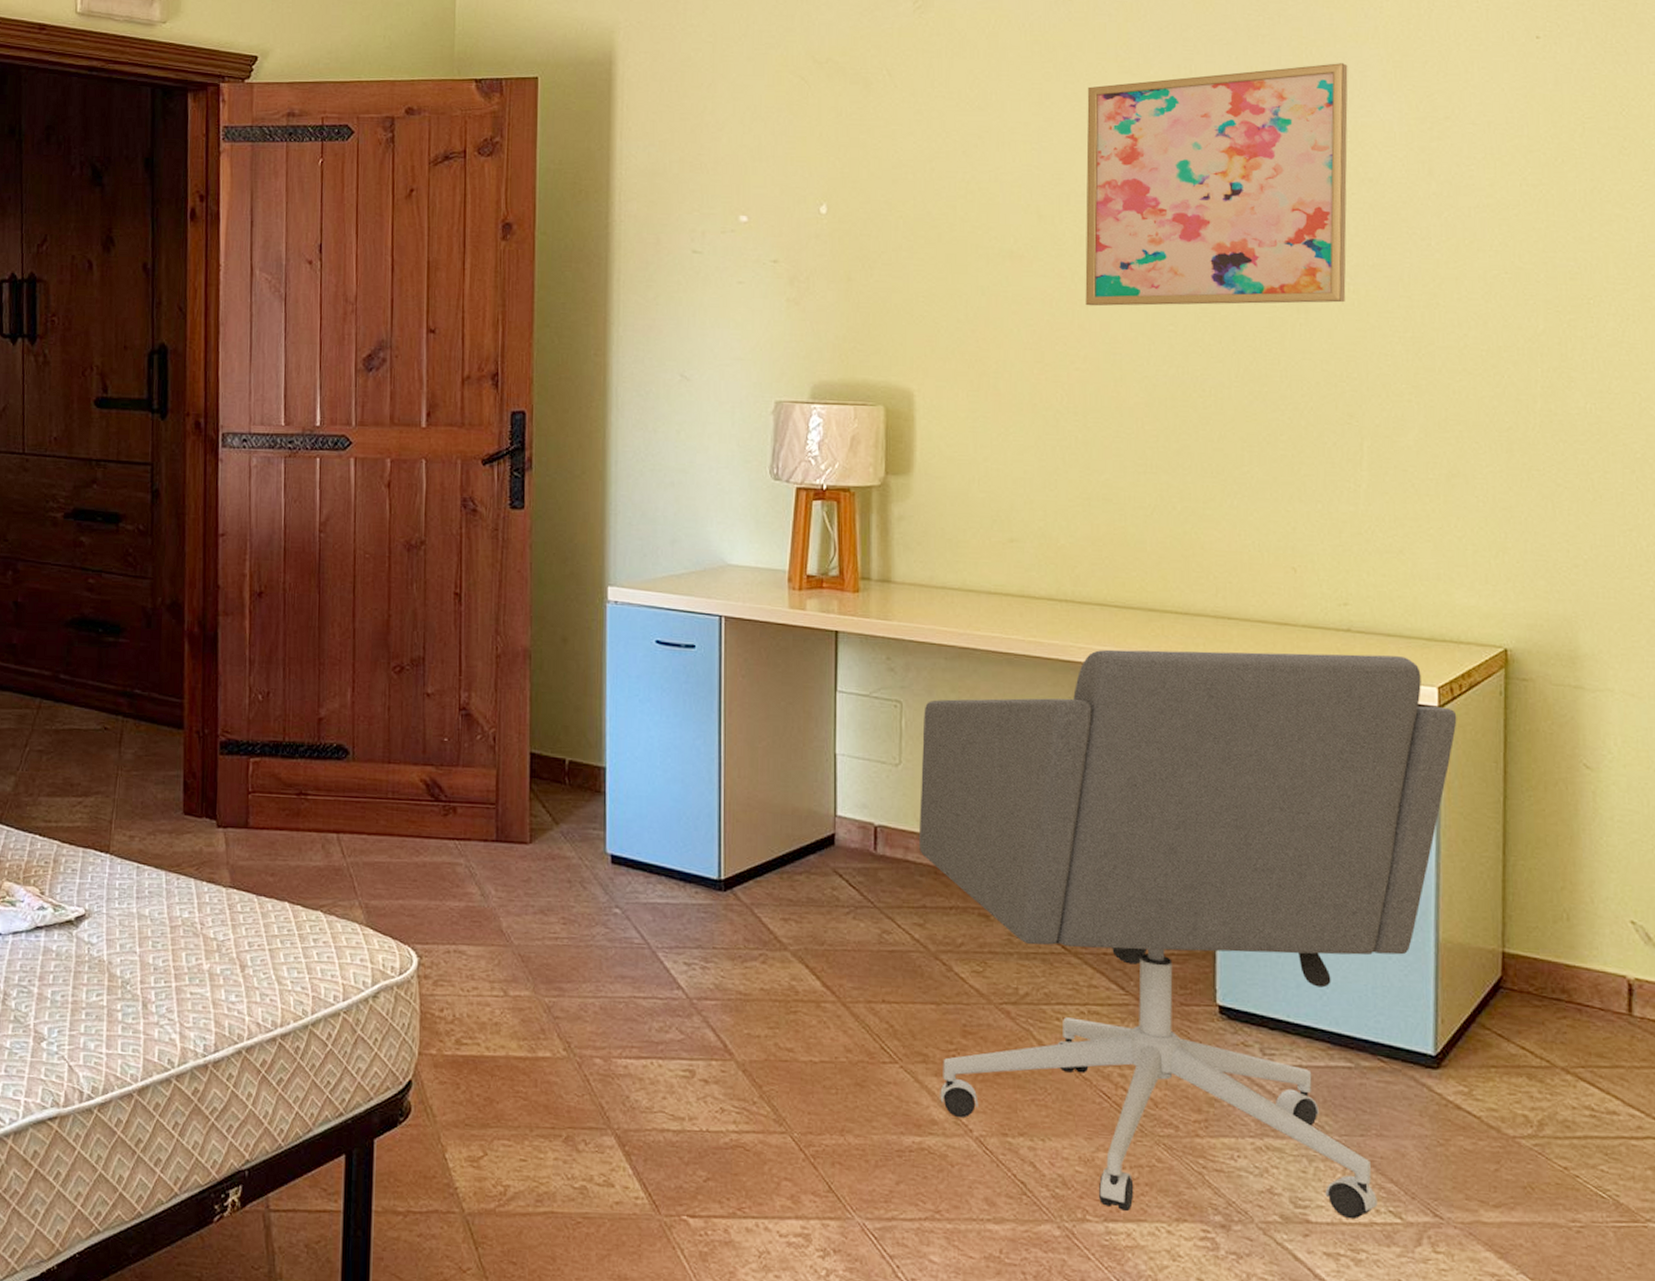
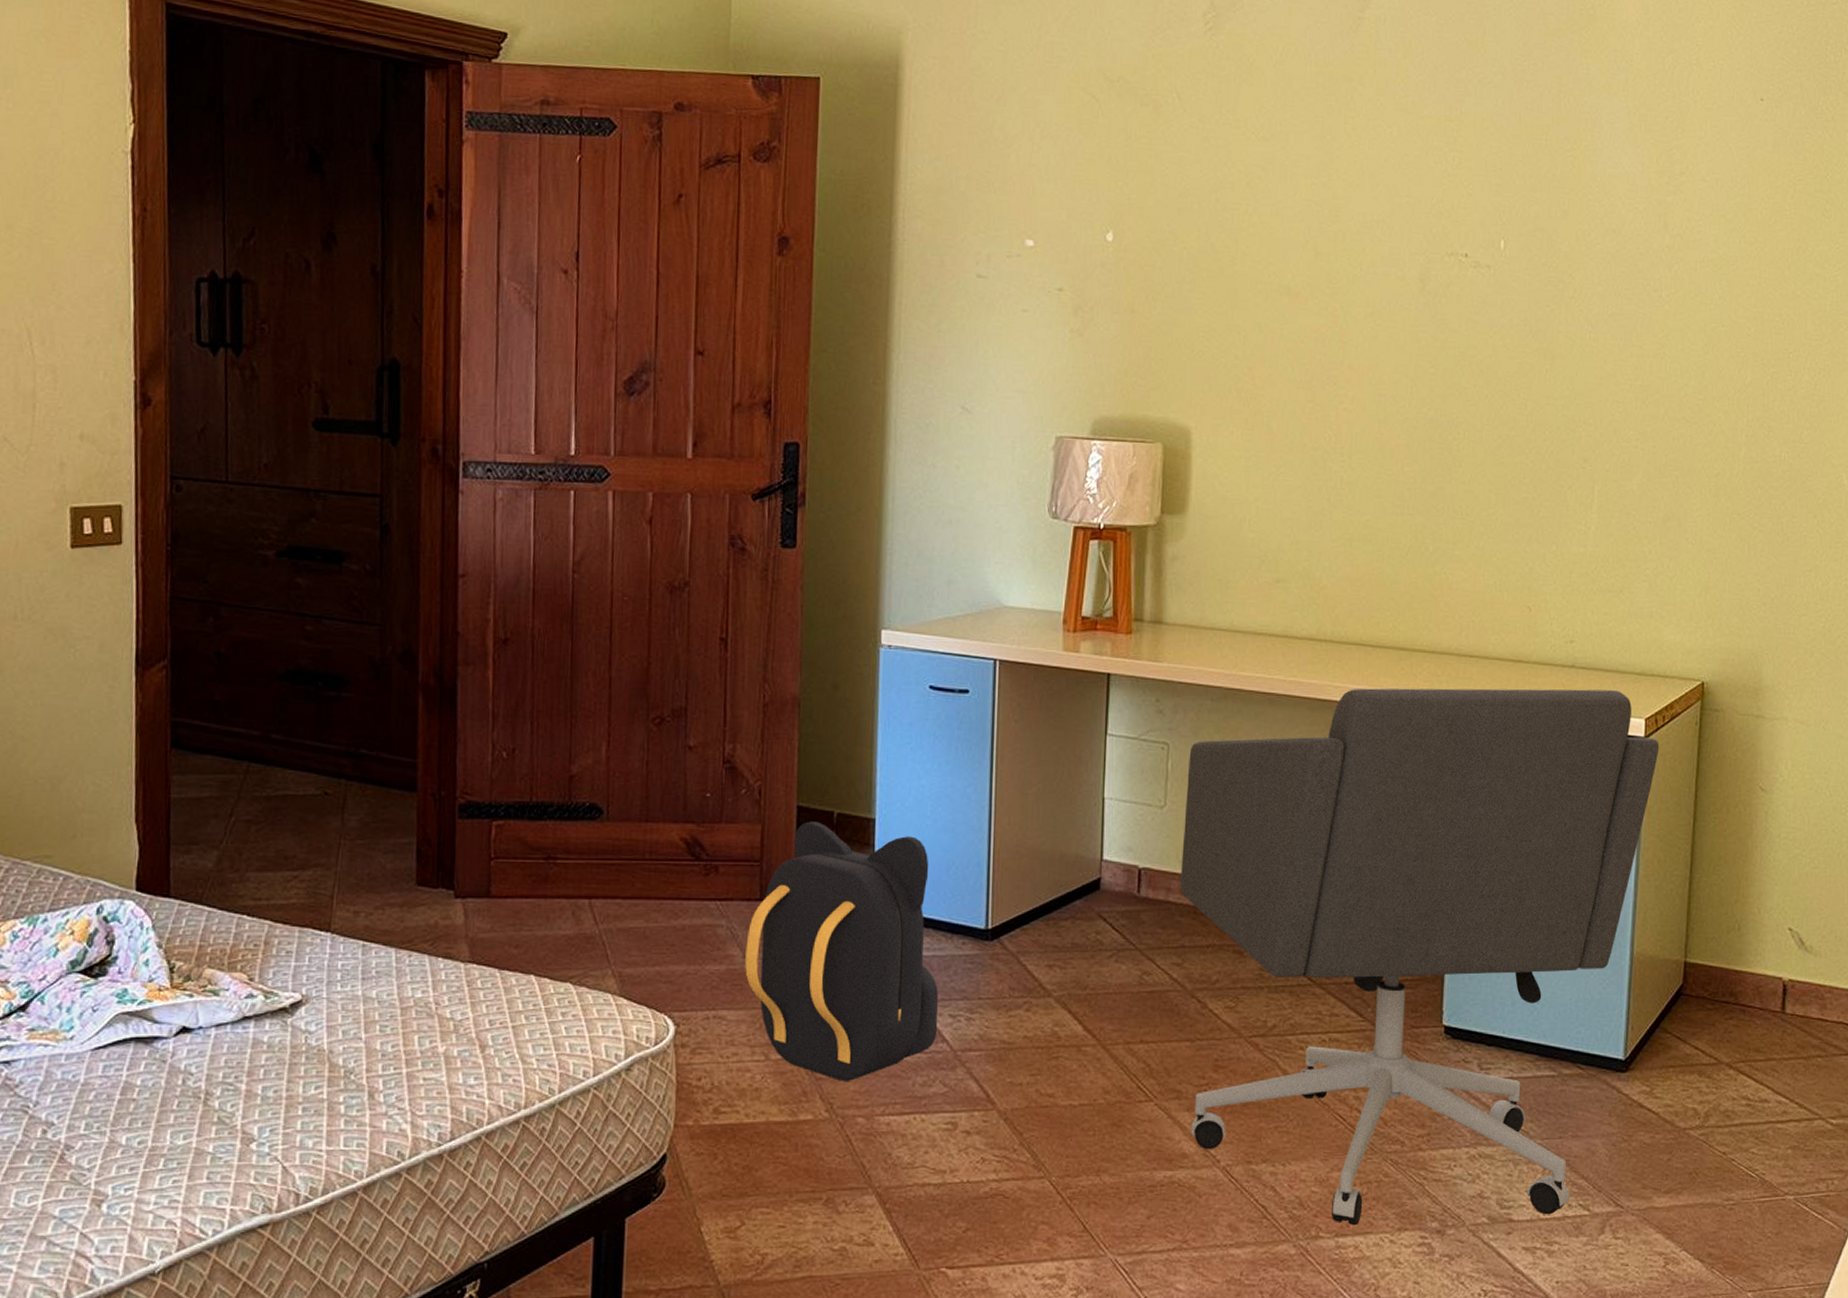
backpack: none [483,768,672,1022] -> present [745,821,938,1081]
wall art: present [1085,63,1348,307] -> none [1355,113,1600,350]

